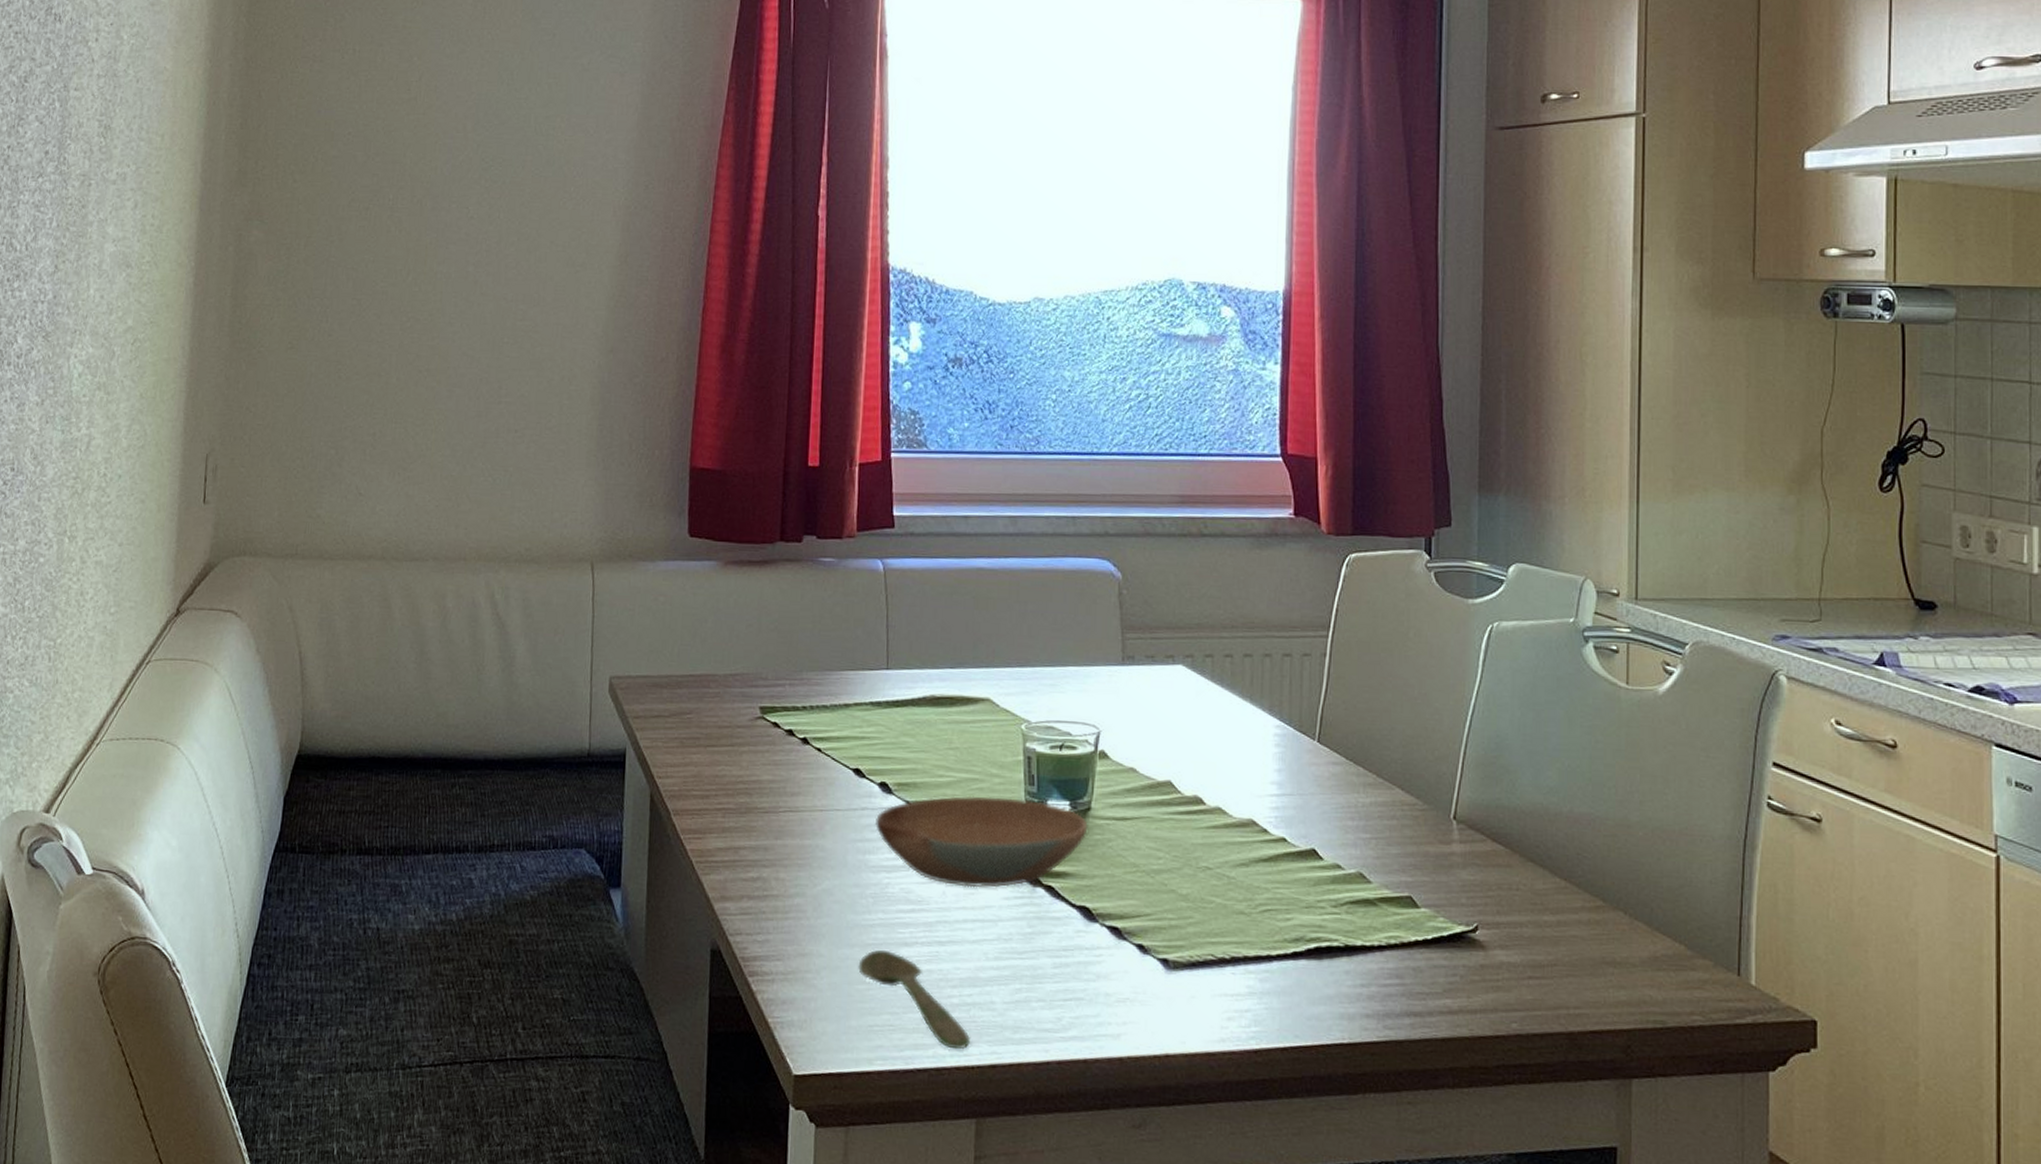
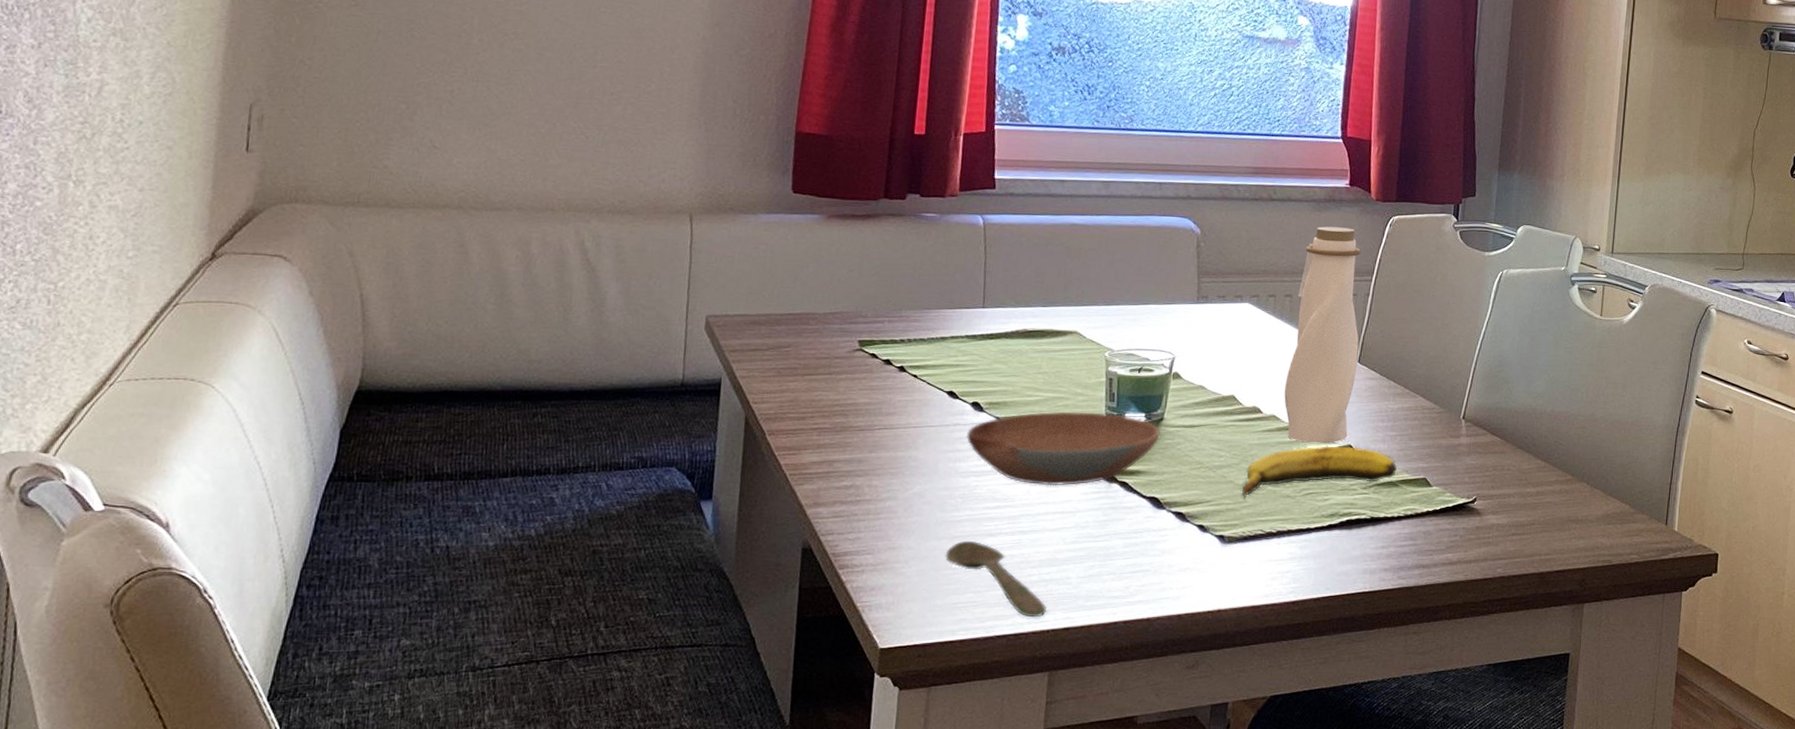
banana: none [1187,848,1374,913] -> present [1242,446,1397,498]
water bottle: none [1230,568,1317,846] -> present [1284,226,1361,443]

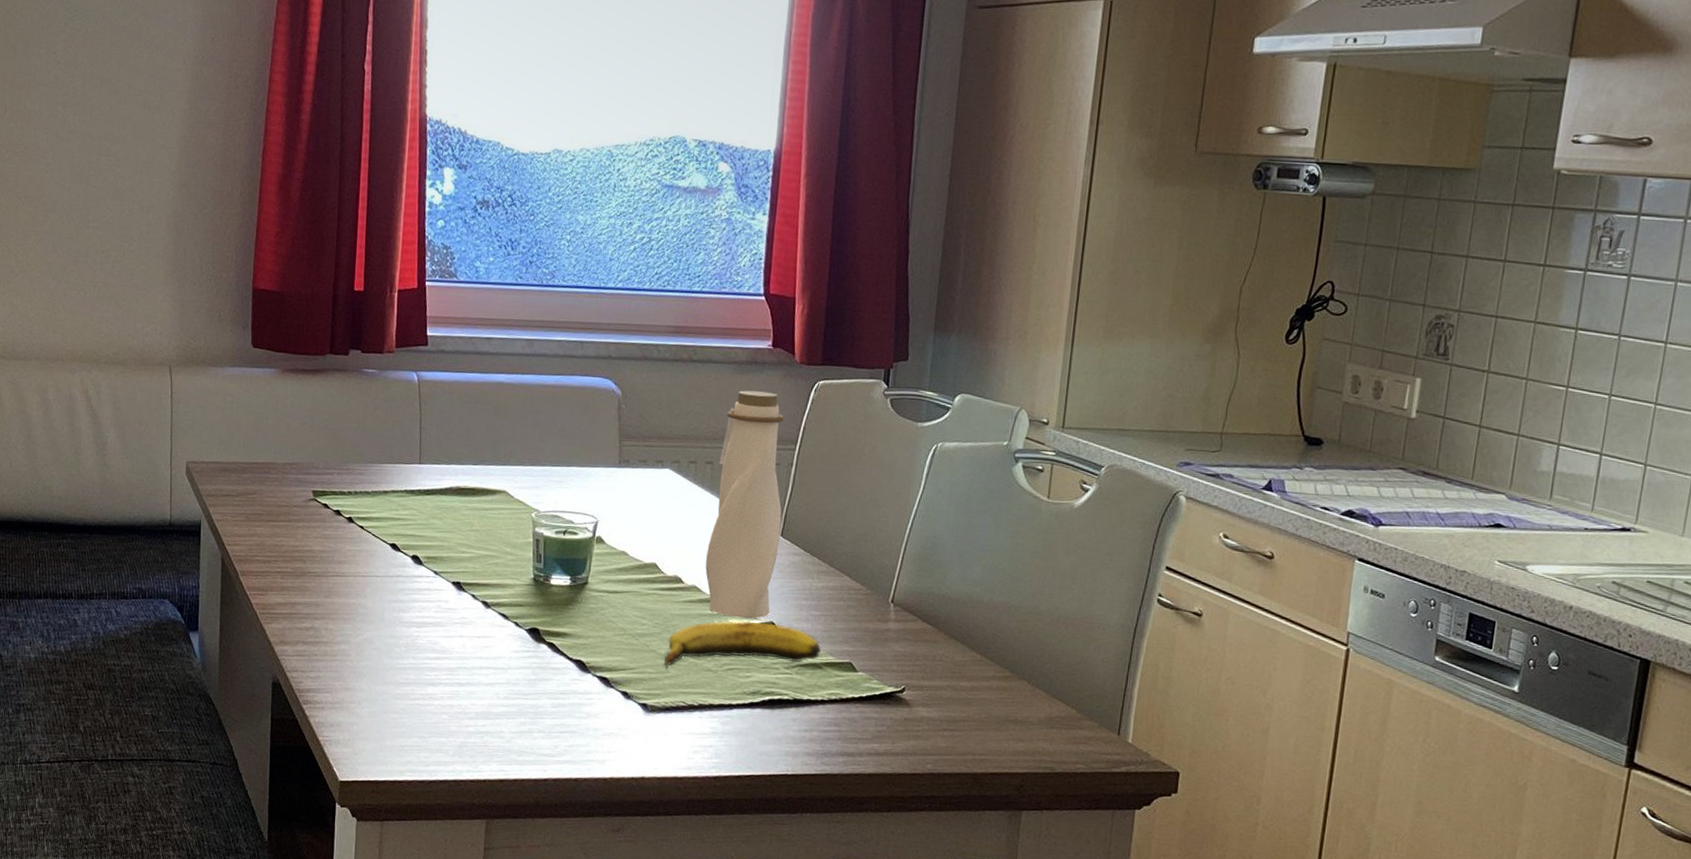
spoon: present [945,540,1048,618] -> none [392,687,484,767]
bowl: present [965,411,1161,486] -> none [407,568,585,643]

